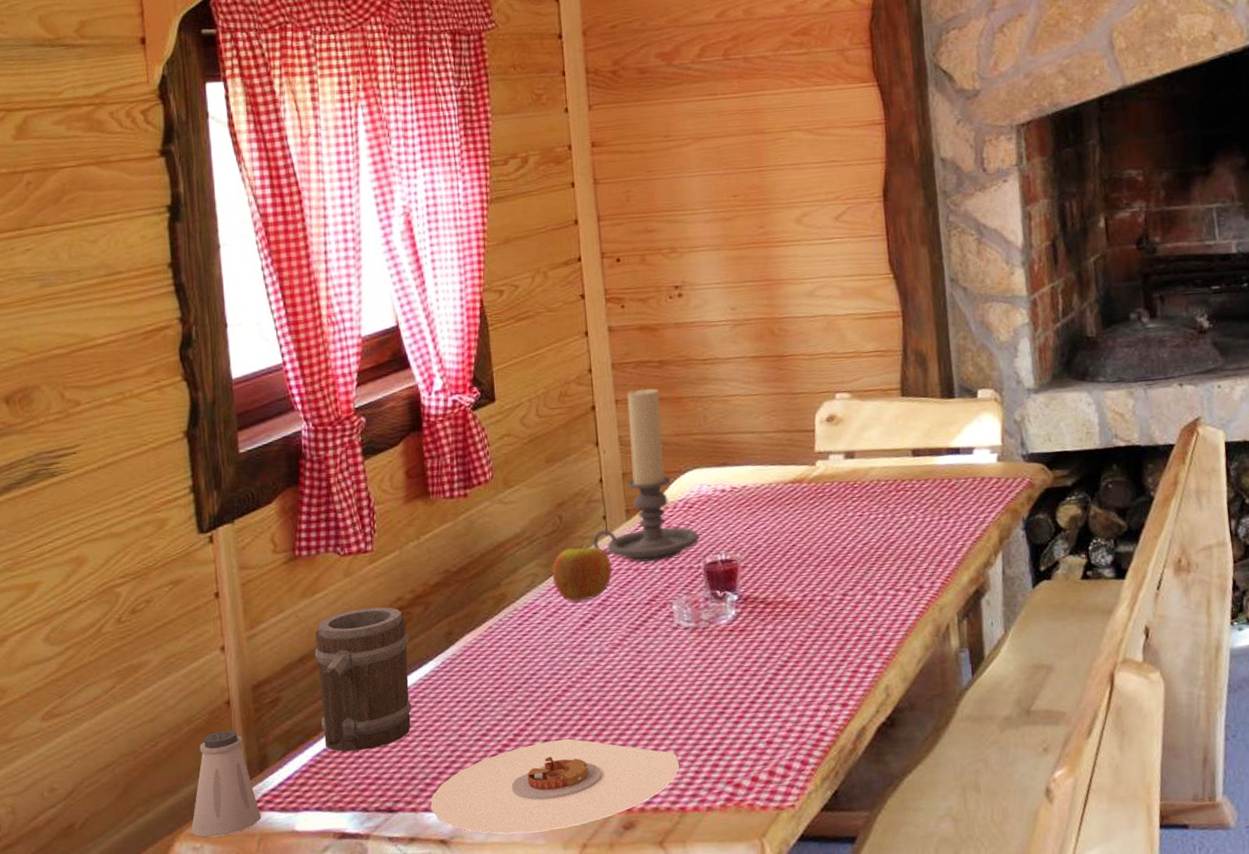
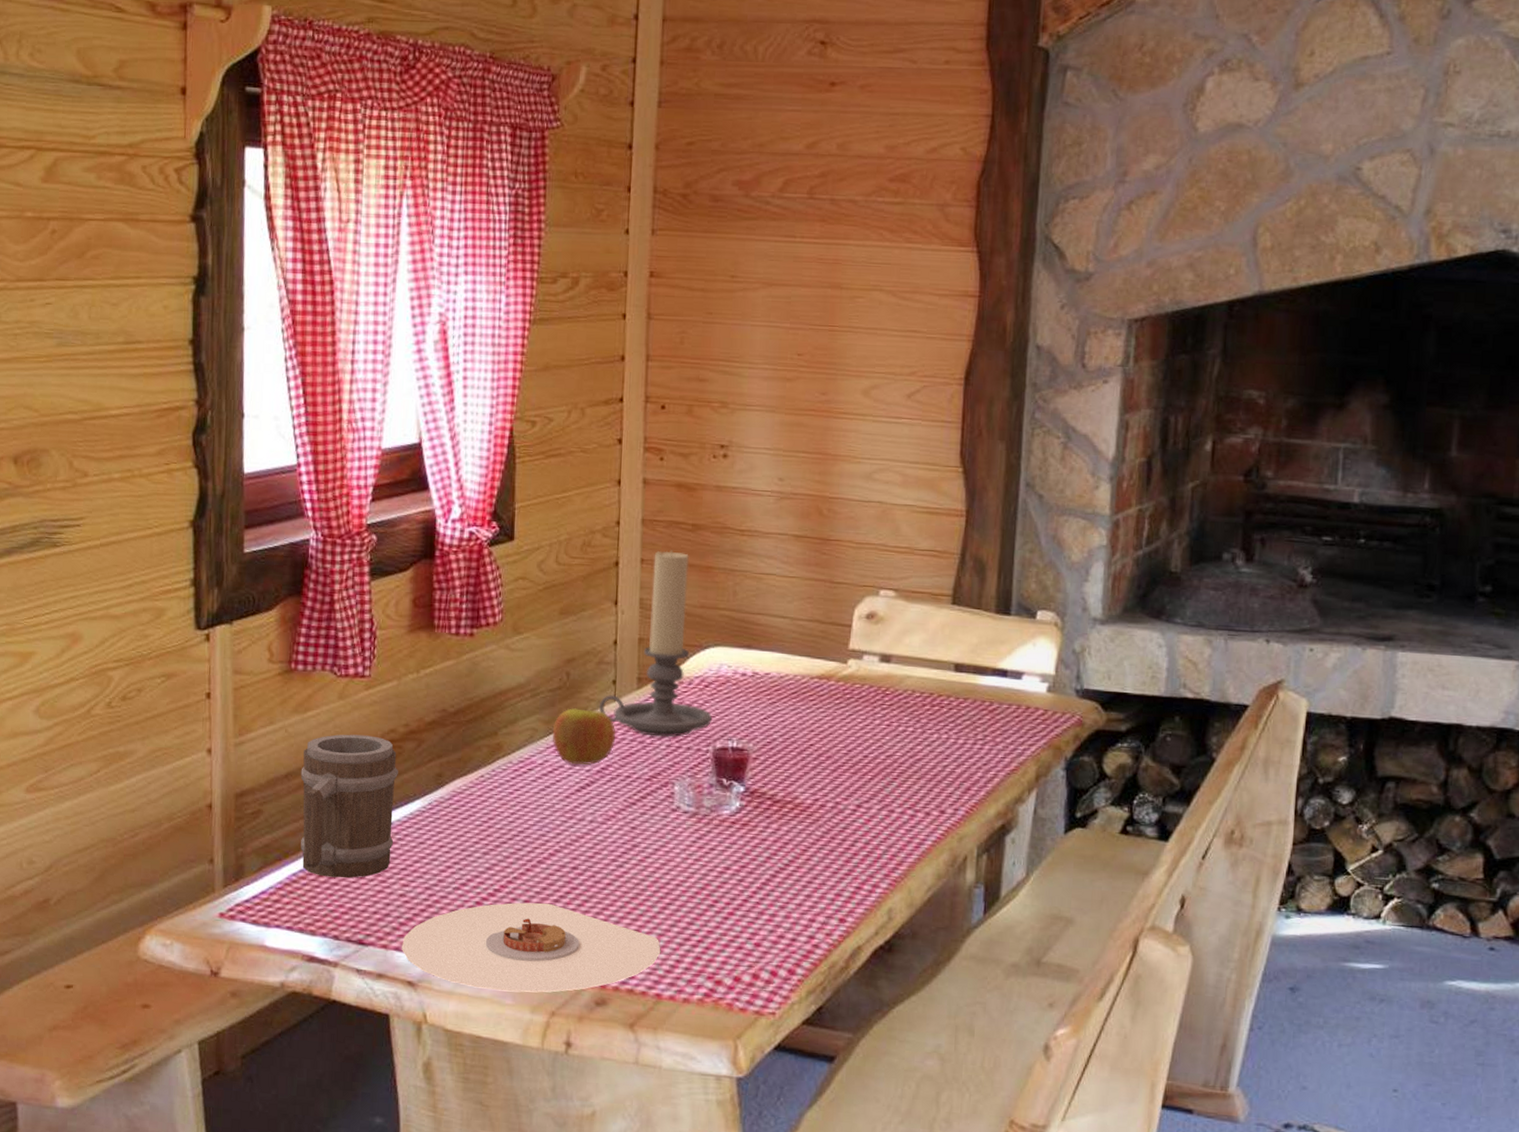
saltshaker: present [191,730,262,838] -> none [163,833,233,938]

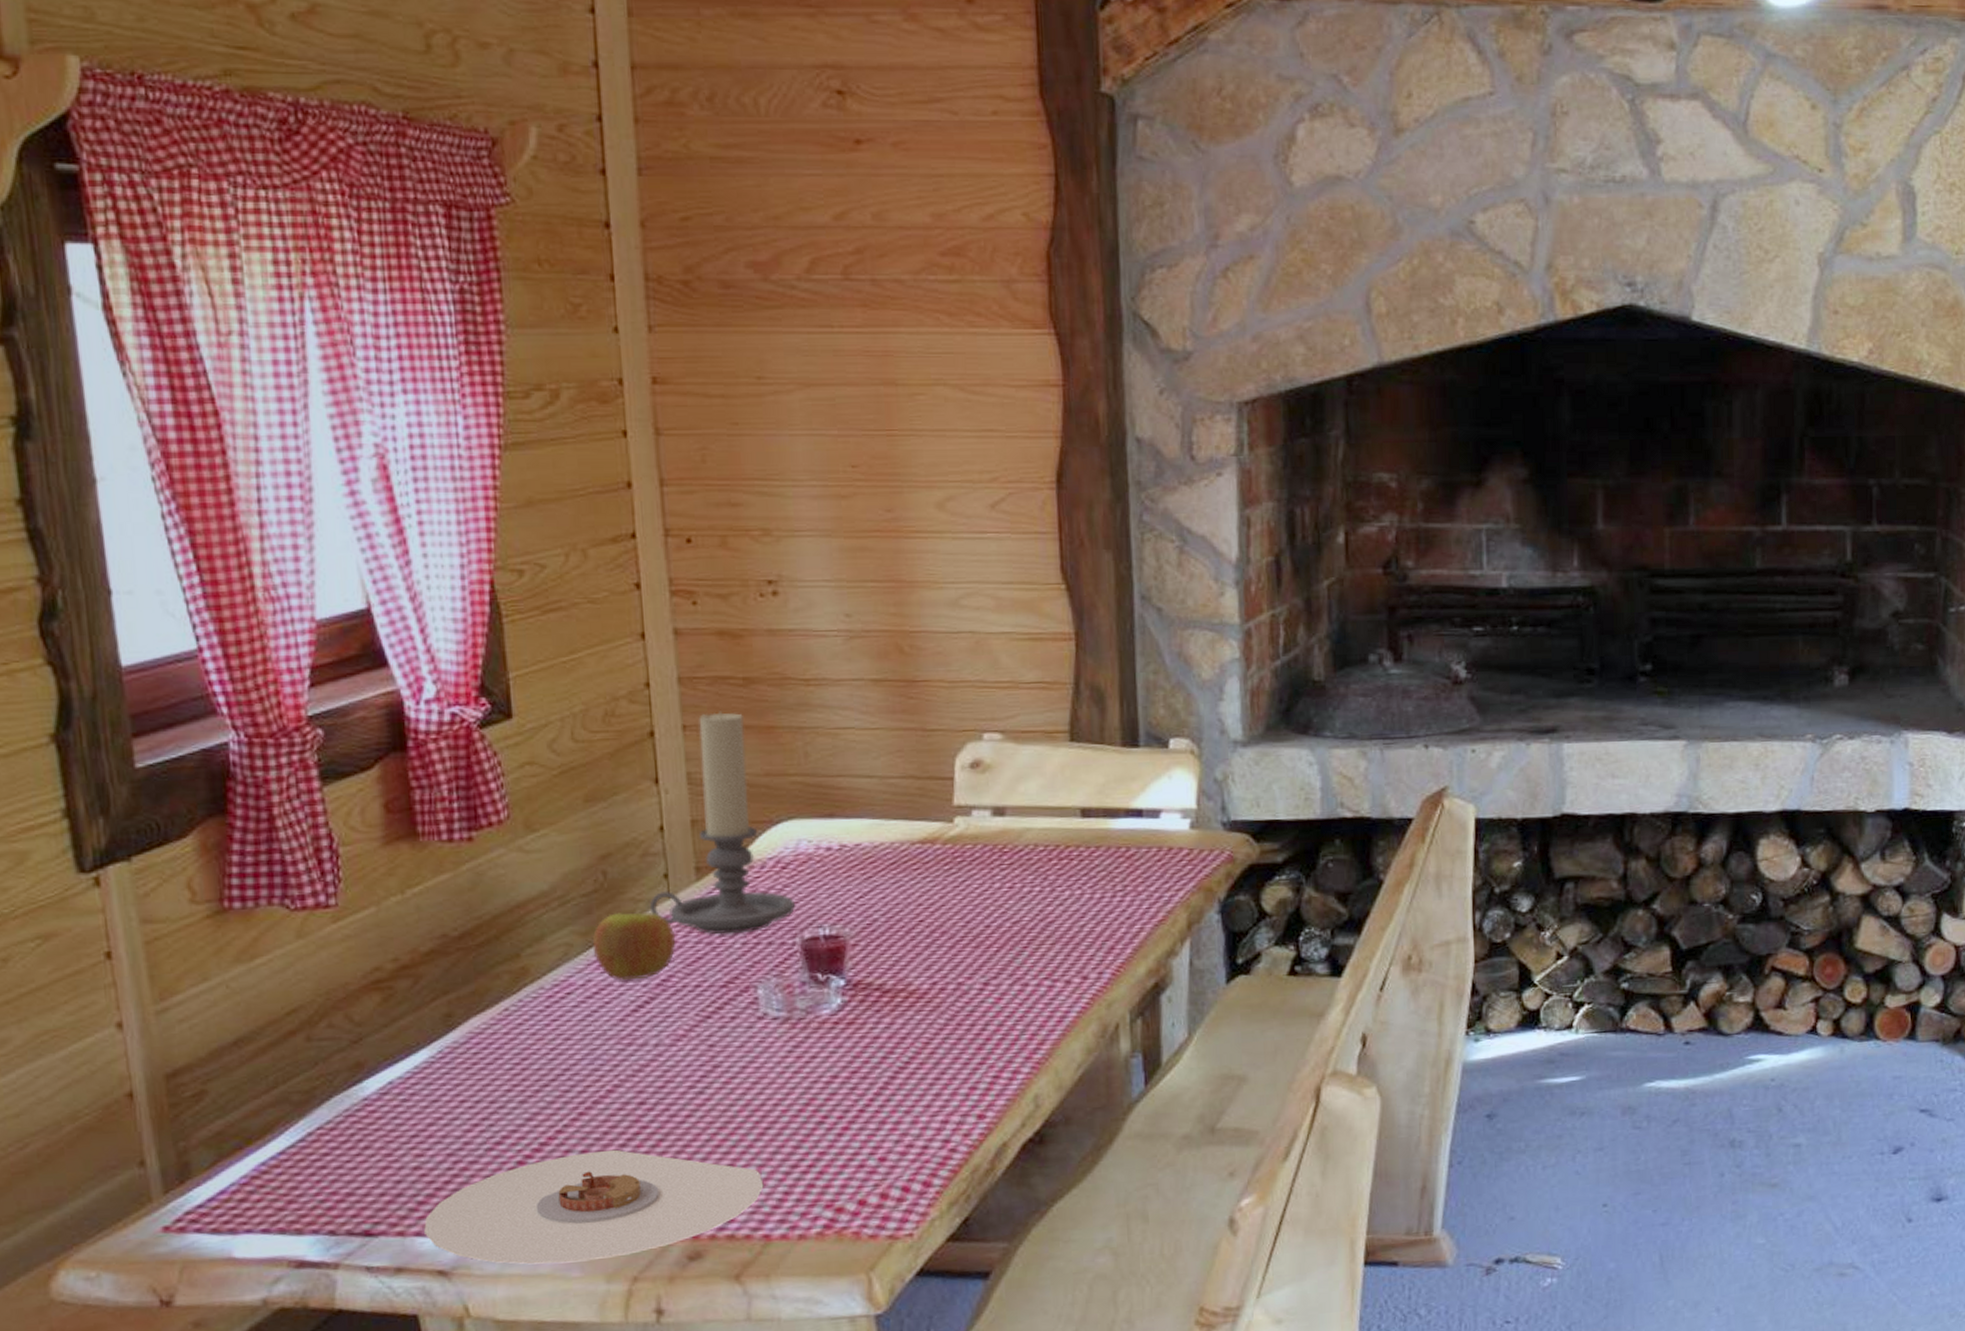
barrel: present [300,734,398,879] -> none [255,978,397,1161]

